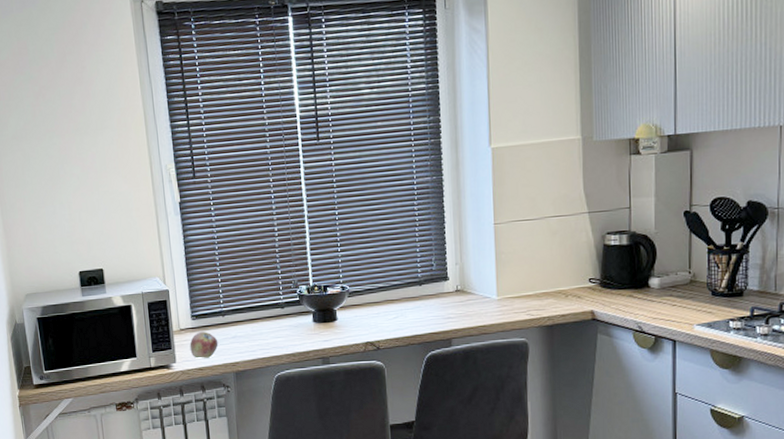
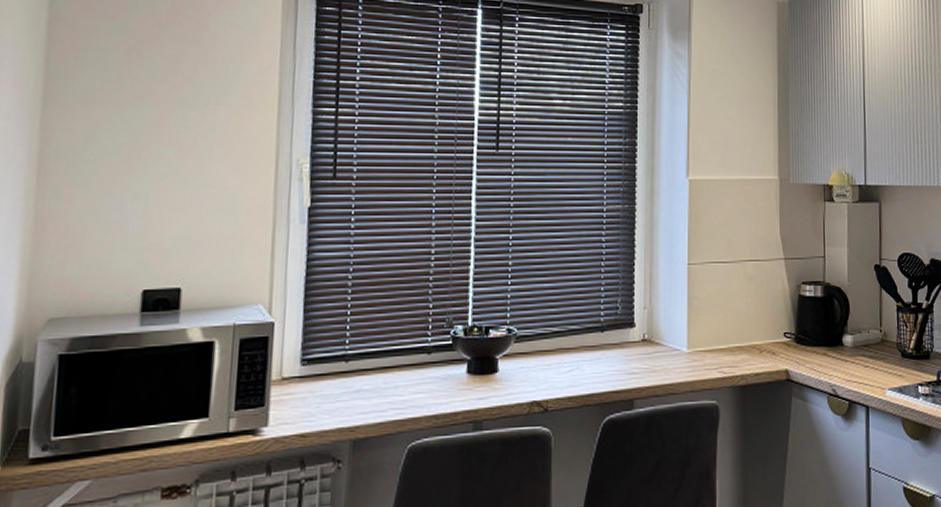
fruit: present [189,331,219,359] -> none [291,382,335,421]

